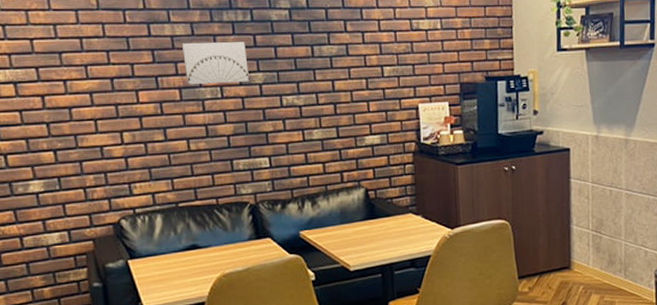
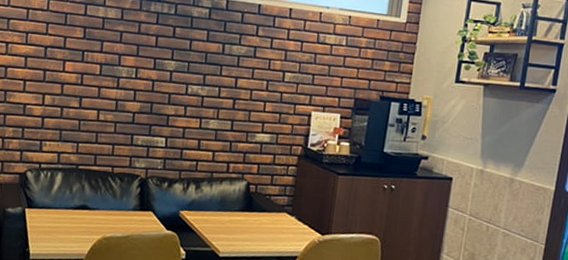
wall art: present [181,42,249,85] -> none [108,25,166,67]

